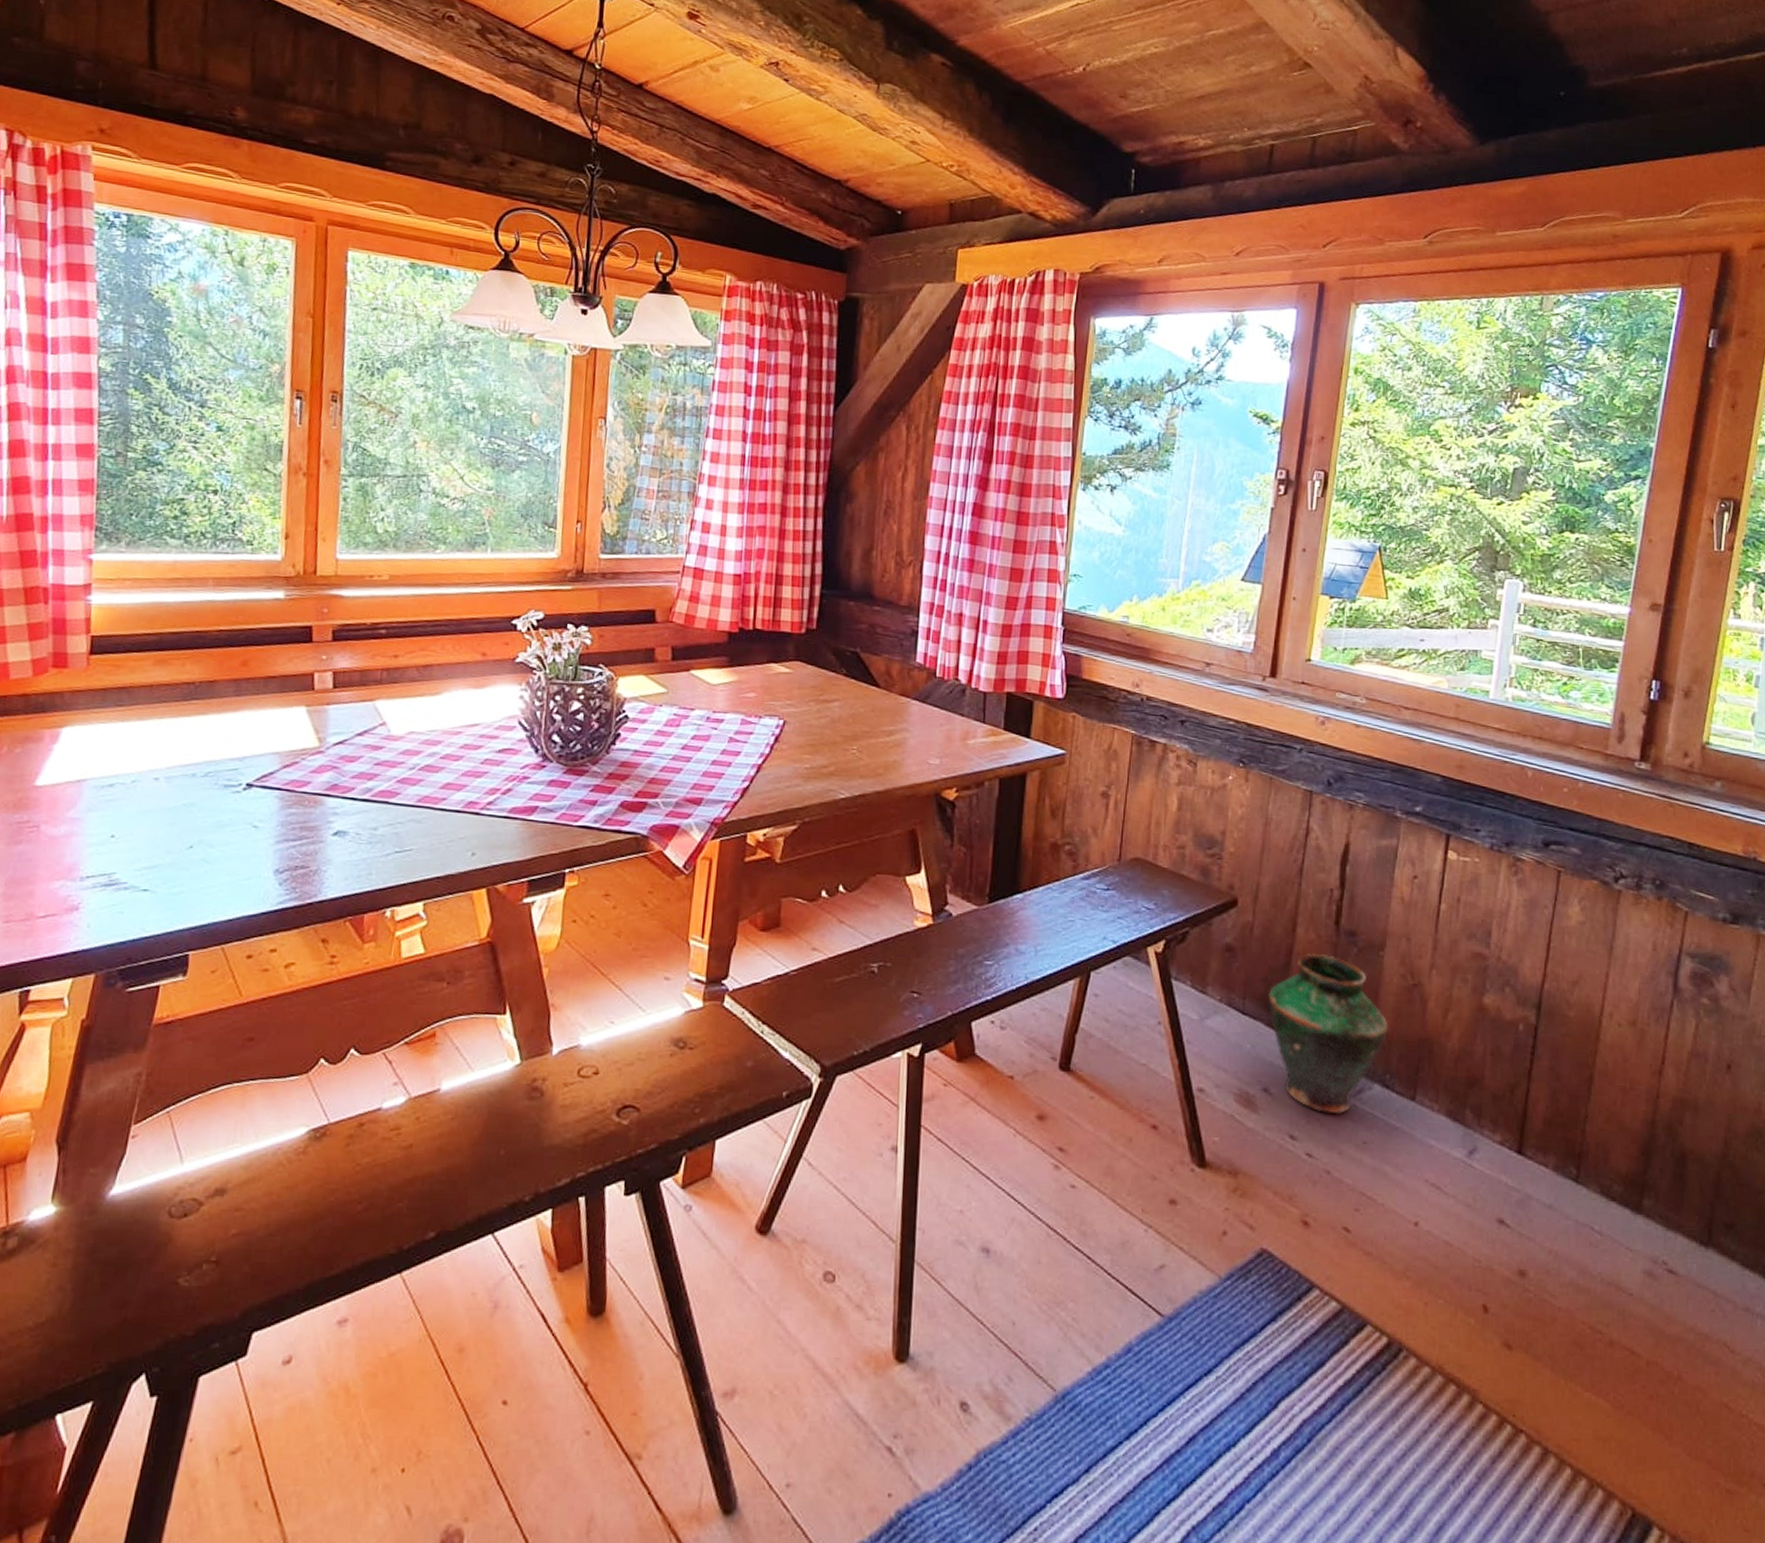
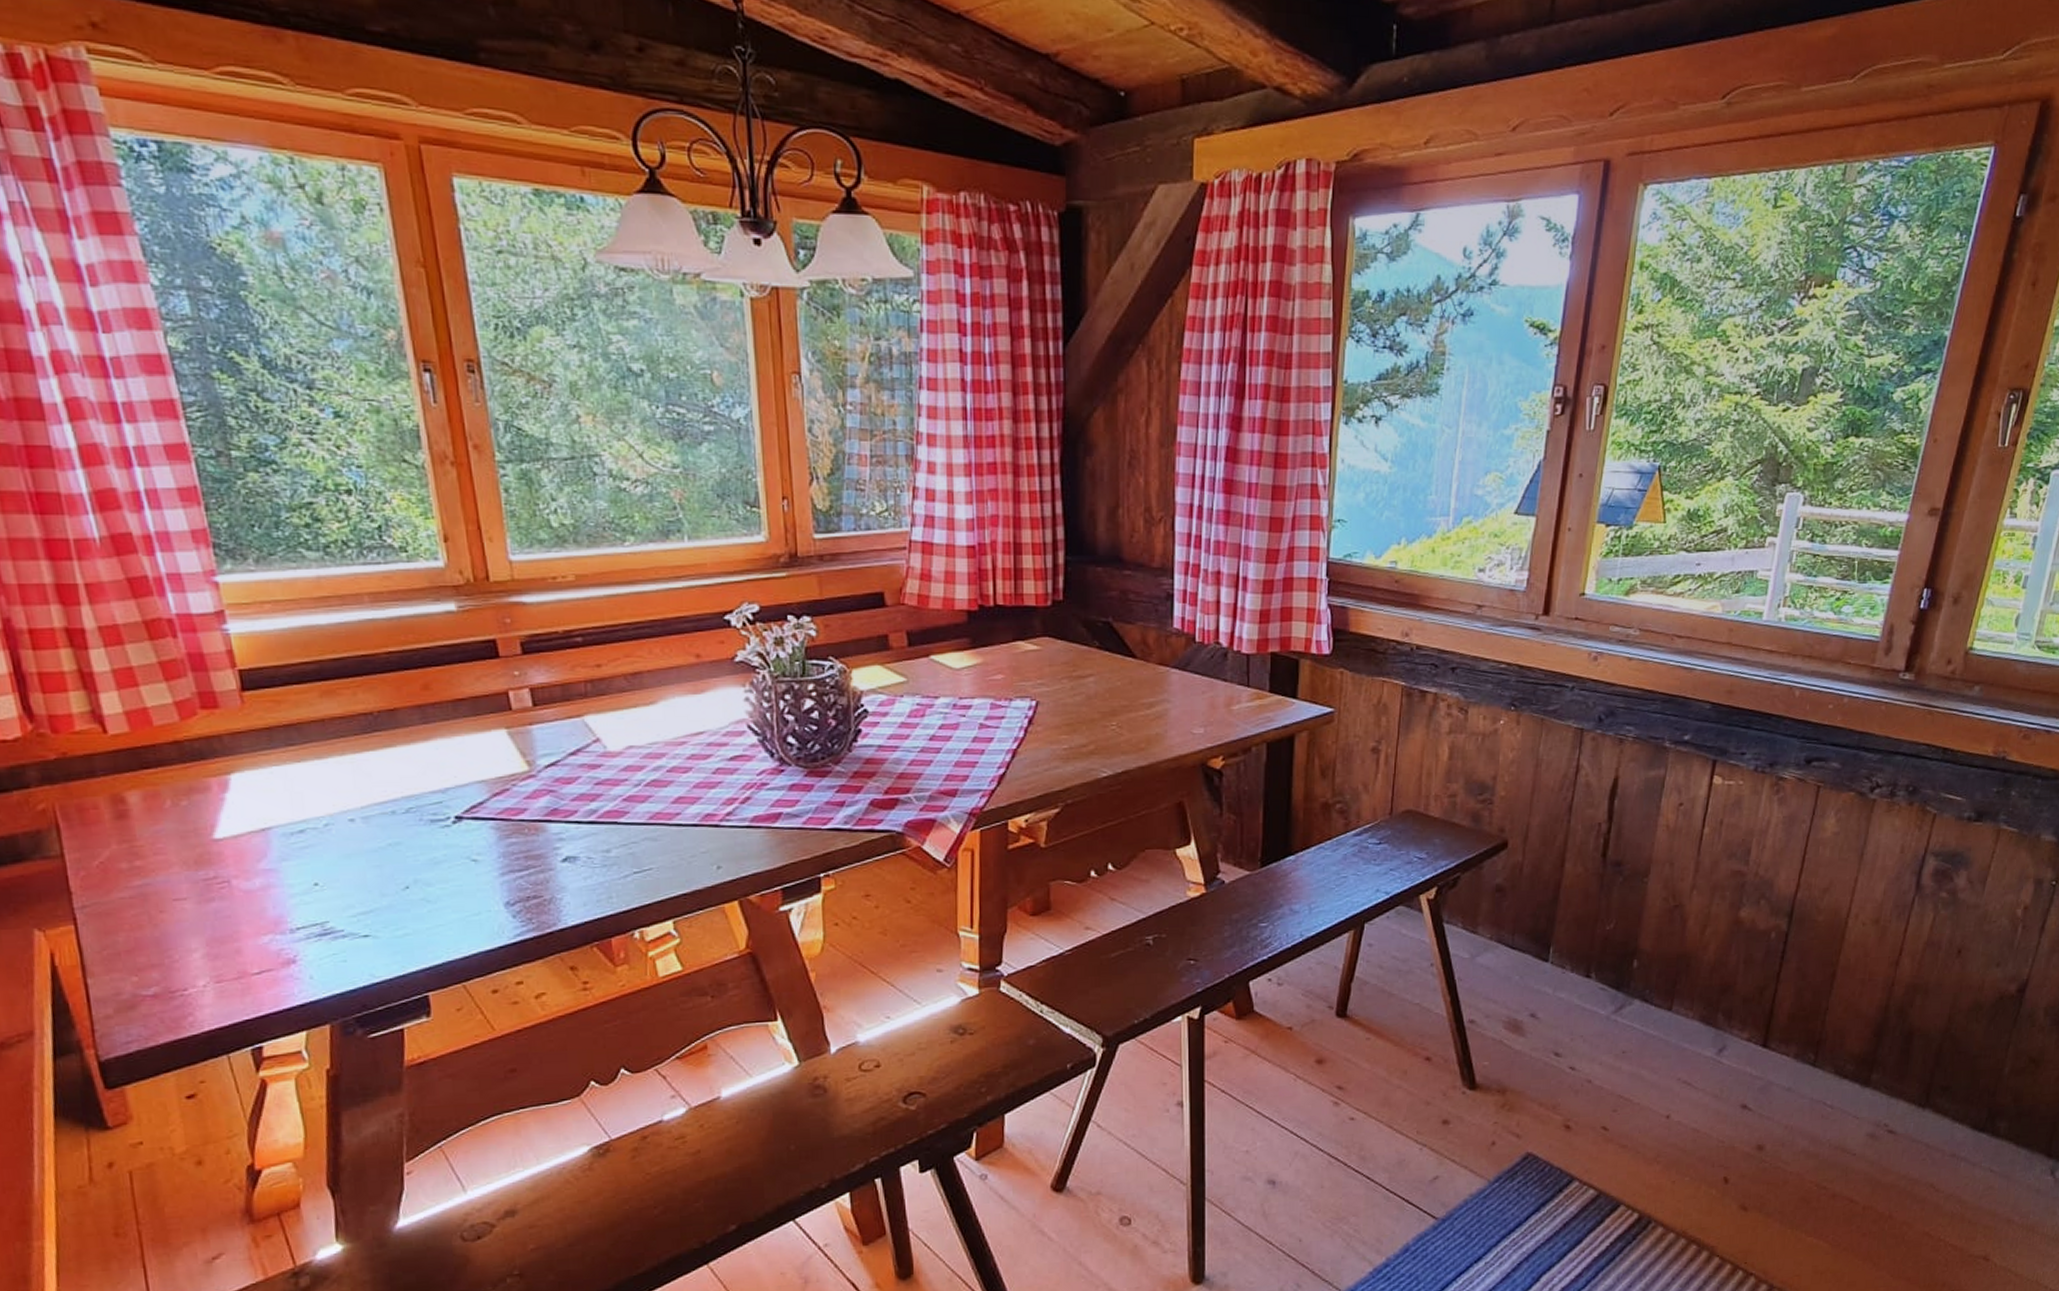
vase: present [1268,953,1388,1115] -> none [1536,885,1650,1030]

